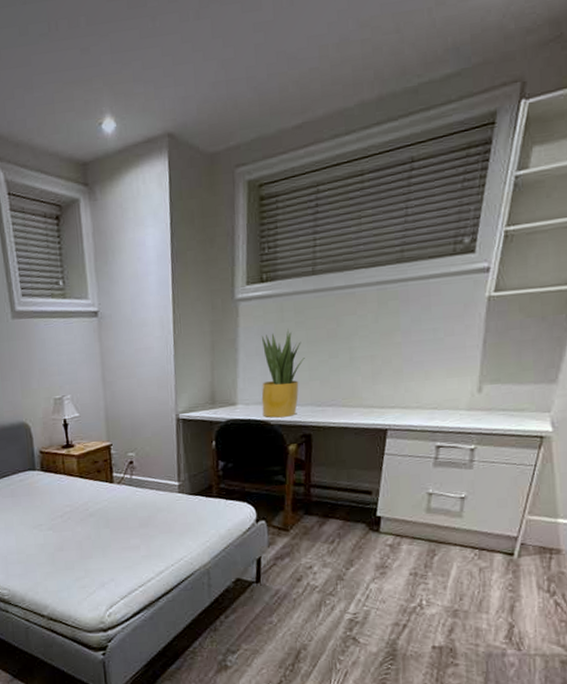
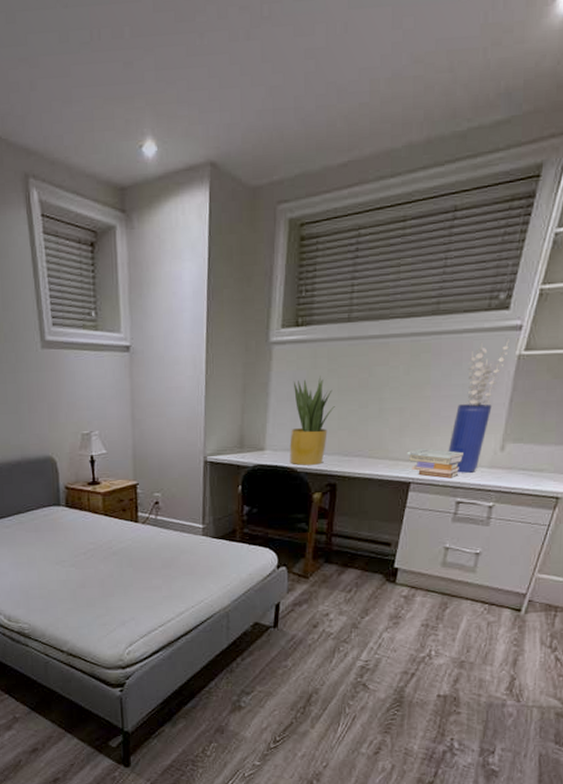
books: none [381,394,440,424] -> present [407,449,463,479]
vase: none [423,281,478,417] -> present [448,339,509,473]

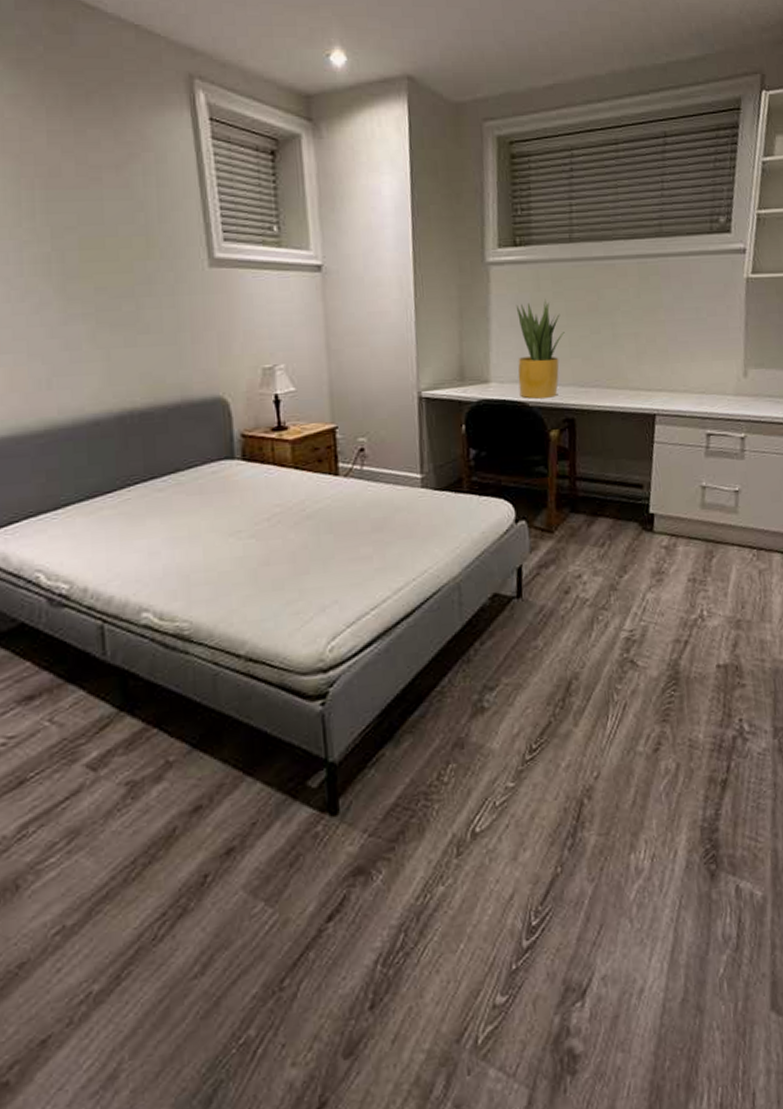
books: present [407,449,463,479] -> none [647,376,707,409]
vase: present [448,339,509,473] -> none [690,262,736,402]

